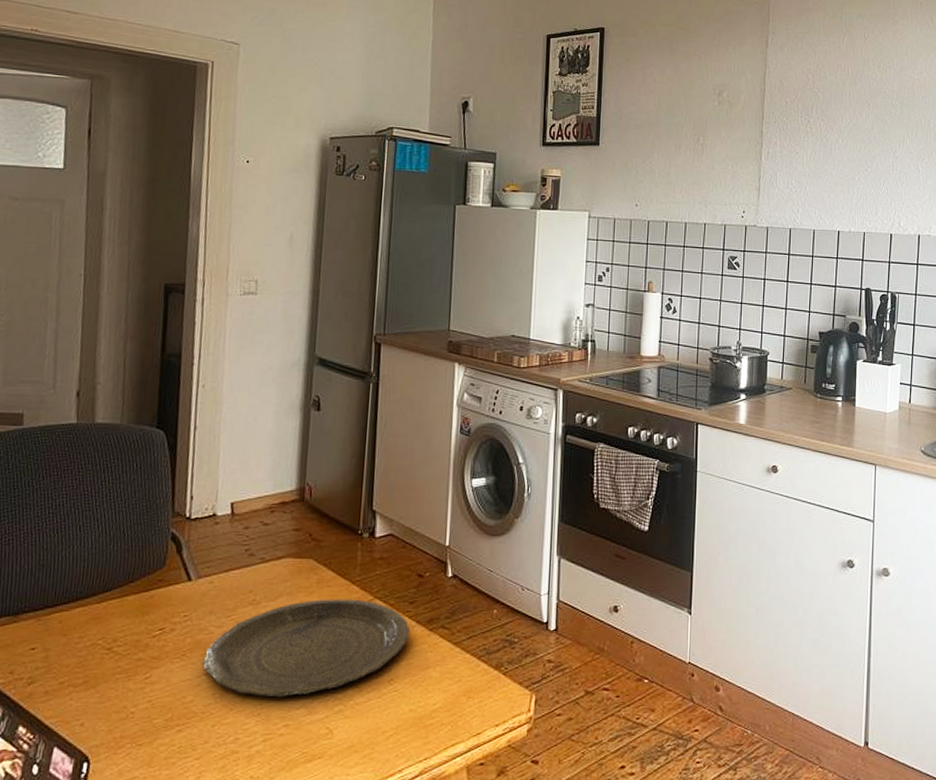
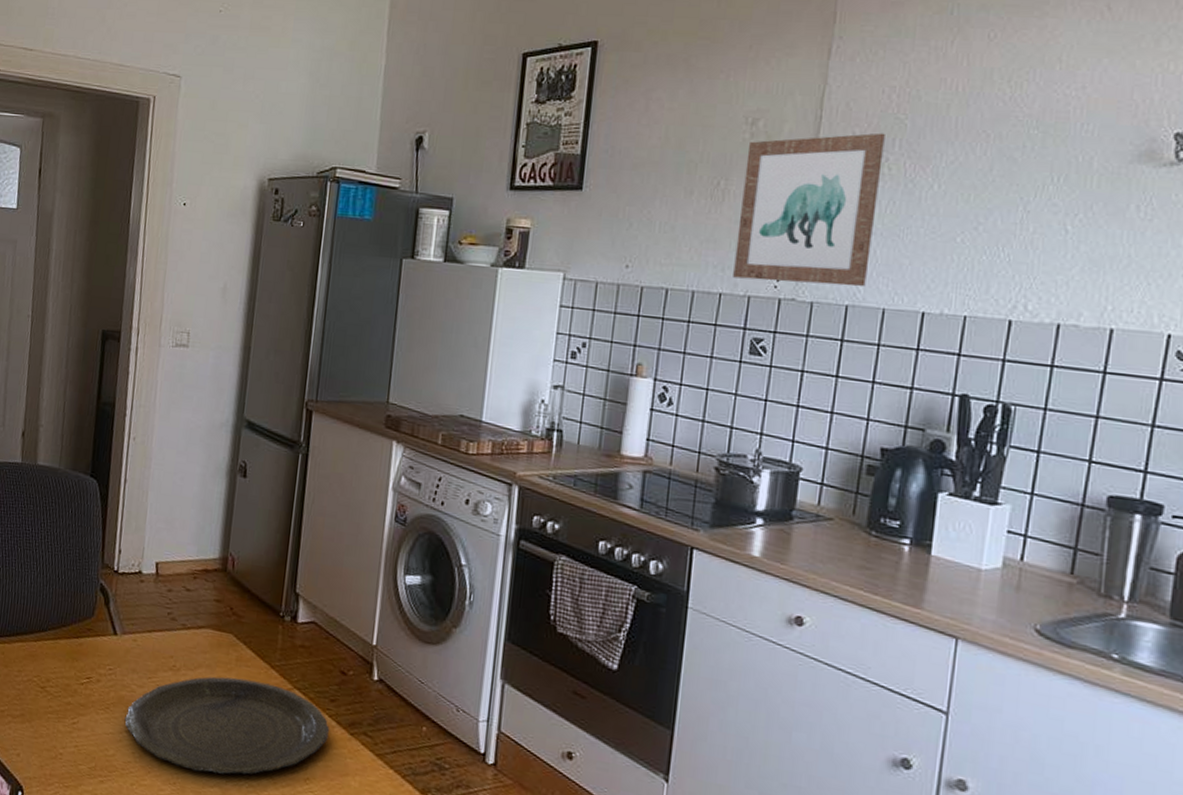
wall art: none [713,102,806,214] -> present [733,132,885,287]

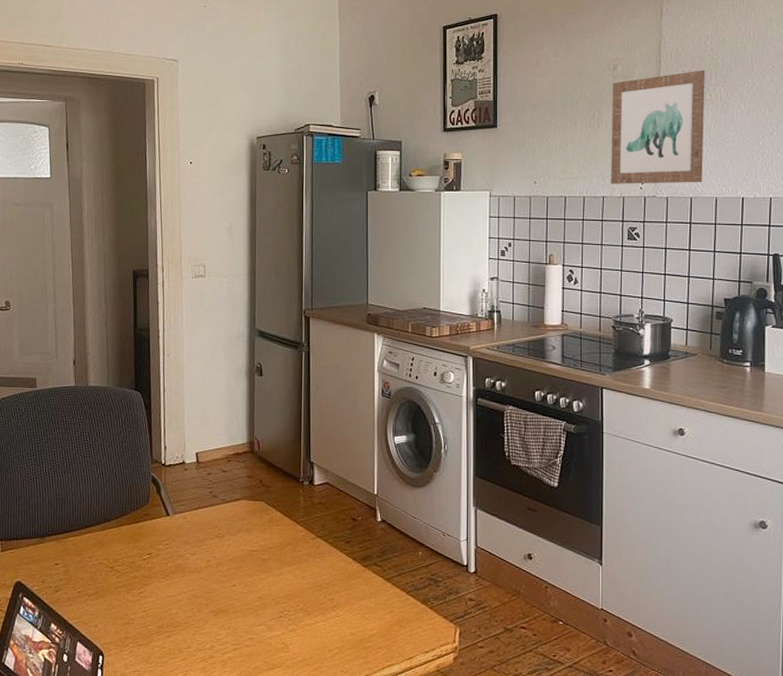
plate: present [124,676,330,775] -> none [182,536,348,615]

